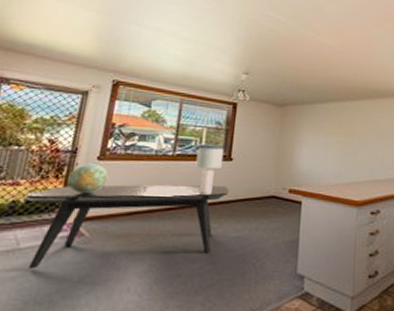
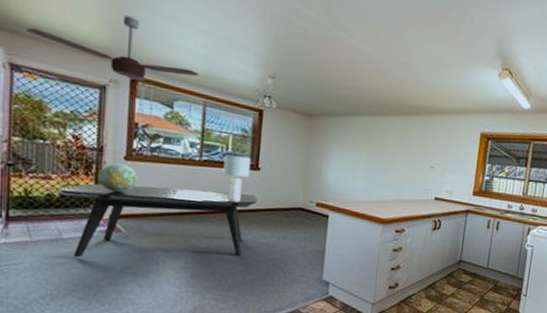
ceiling fan: none [21,30,177,85] -> present [26,15,198,81]

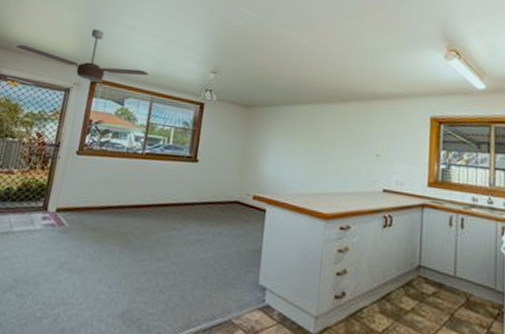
dining table: present [58,183,257,258] -> none [16,177,194,254]
decorative globe: present [98,162,138,193] -> none [51,157,86,187]
lamp: present [223,154,252,201] -> none [162,147,191,194]

